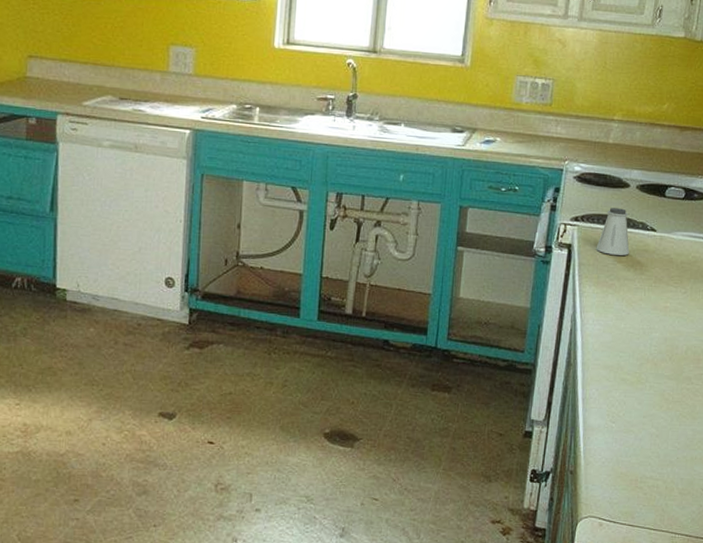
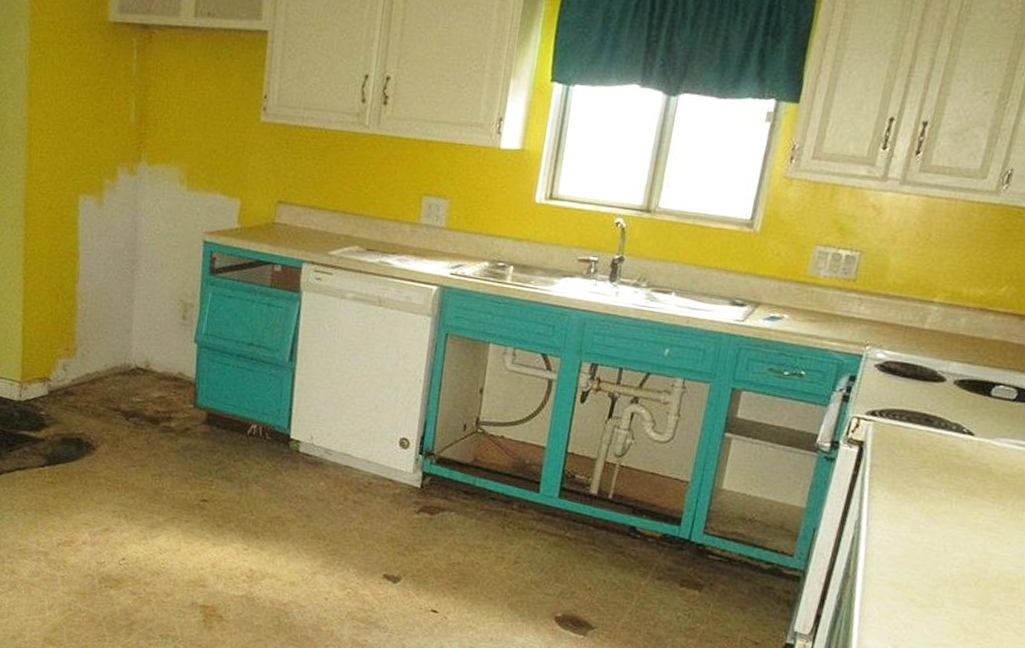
saltshaker: present [596,208,630,256] -> none [894,403,940,460]

